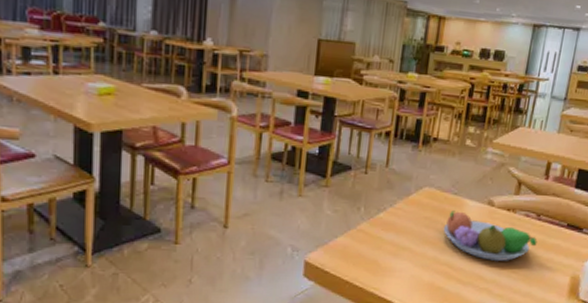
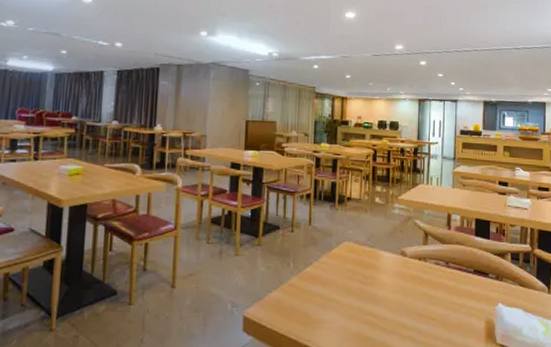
fruit bowl: present [443,210,537,261] -> none [364,262,449,308]

